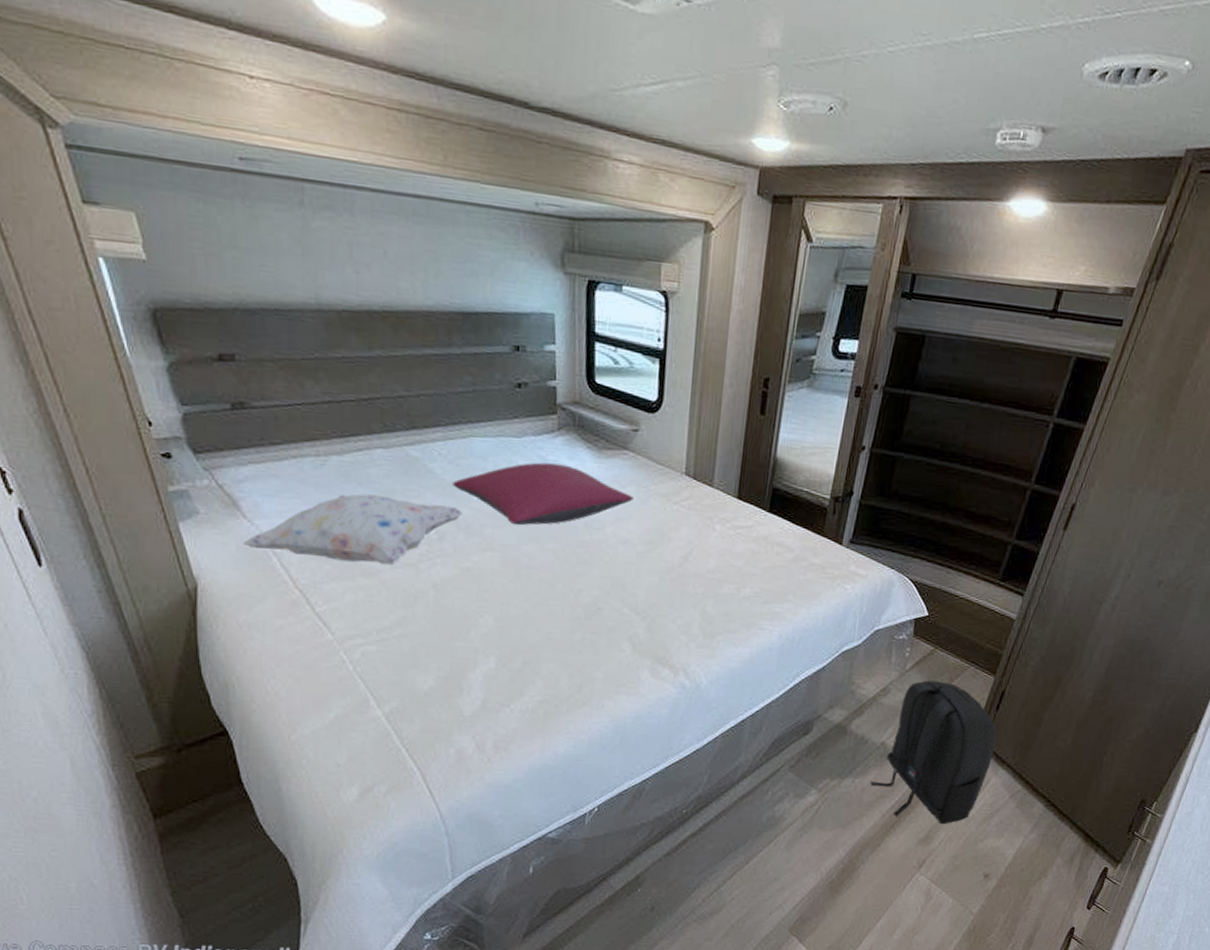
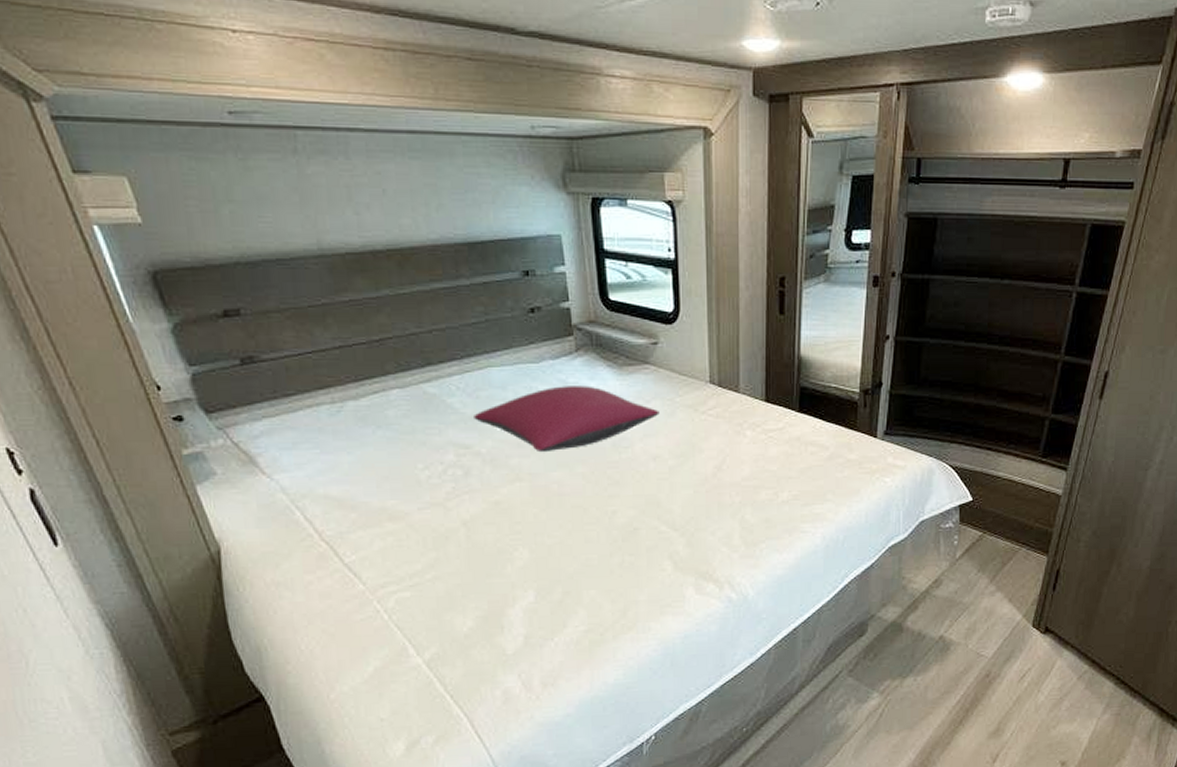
decorative pillow: present [244,494,463,565] -> none [264,436,487,508]
backpack: present [870,680,997,825] -> none [933,566,1057,715]

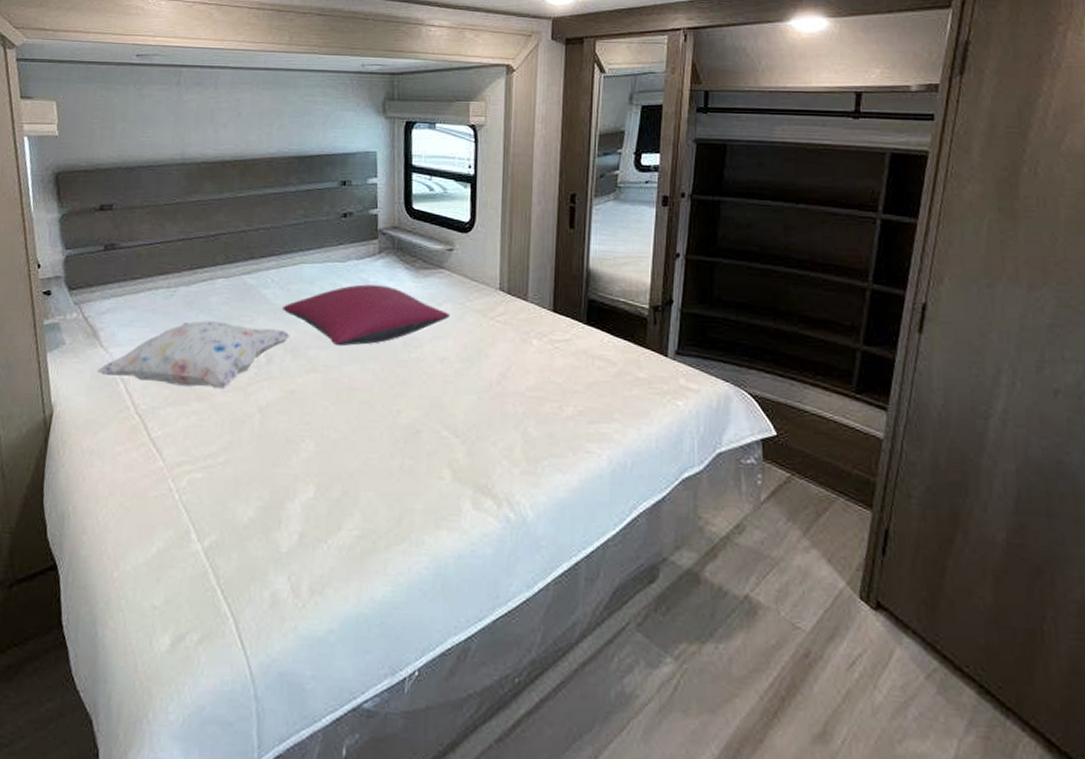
decorative pillow: none [264,436,487,508] -> present [97,321,290,389]

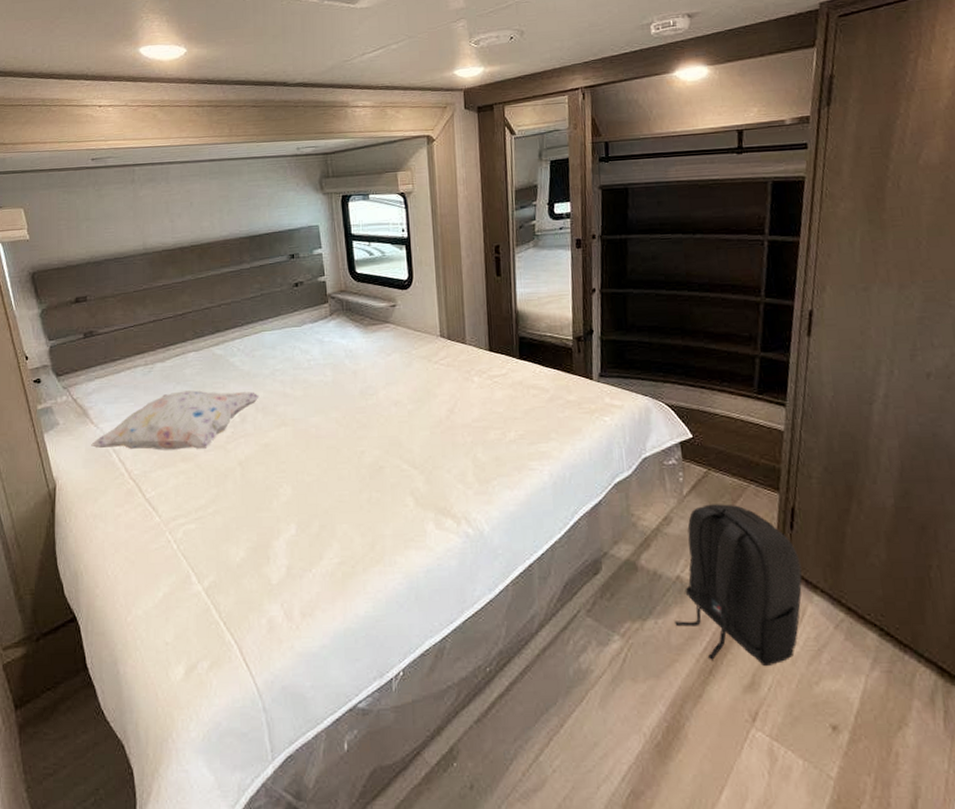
pillow: present [282,284,450,347] -> none [250,343,399,401]
backpack: none [739,515,892,715] -> present [675,504,802,667]

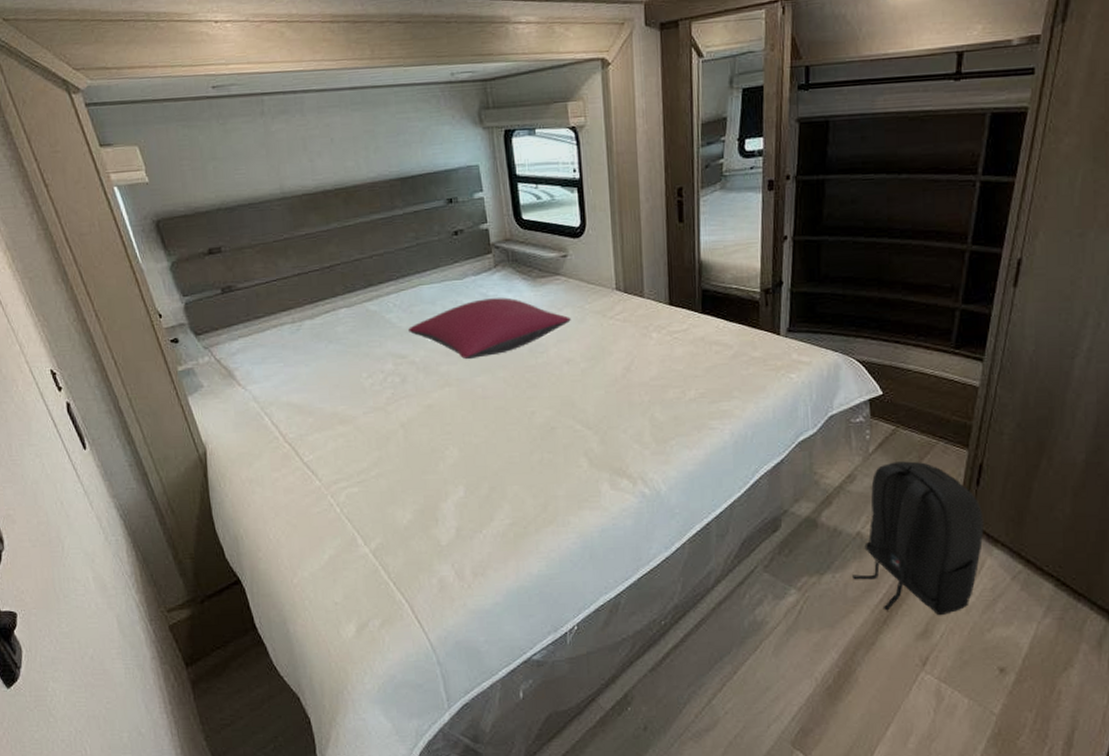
decorative pillow: present [91,390,259,451] -> none [240,349,420,413]
pillow: none [250,343,399,401] -> present [408,297,571,360]

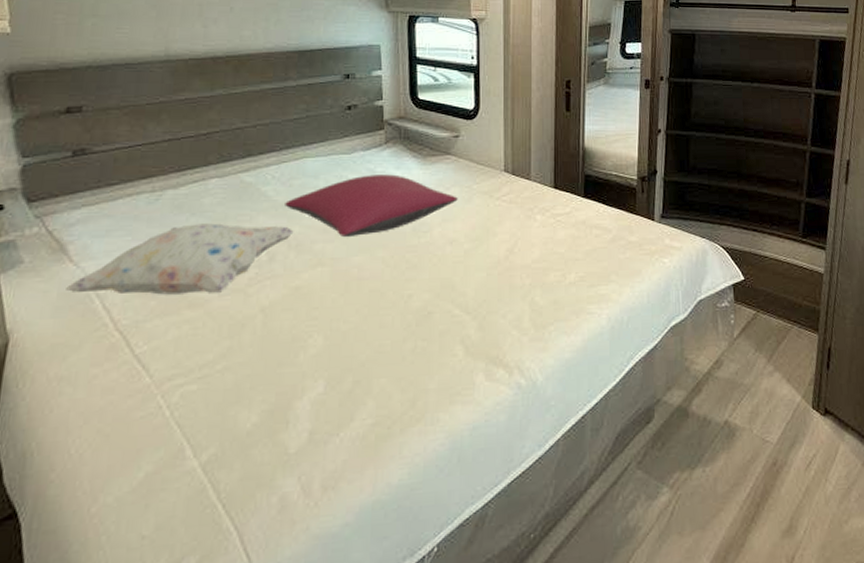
decorative pillow: none [240,349,420,413] -> present [66,223,294,295]
backpack: present [852,461,984,616] -> none [722,345,836,509]

